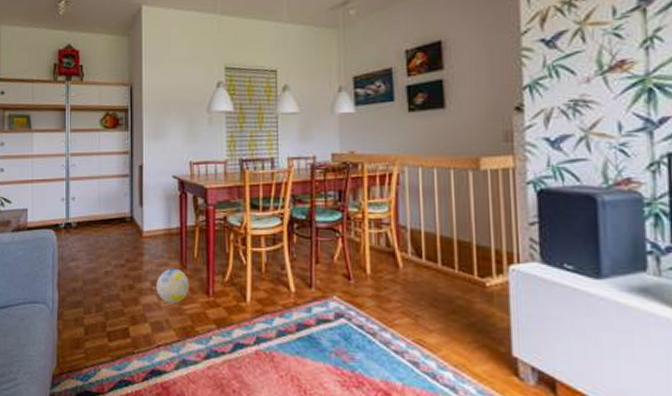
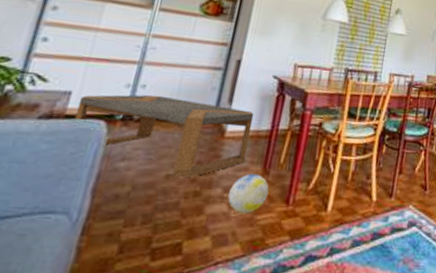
coffee table: none [33,205,164,274] -> present [73,94,255,178]

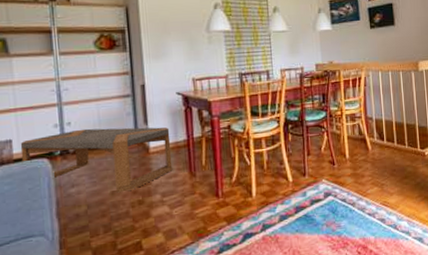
ball: present [228,173,270,214] -> none [167,177,200,211]

